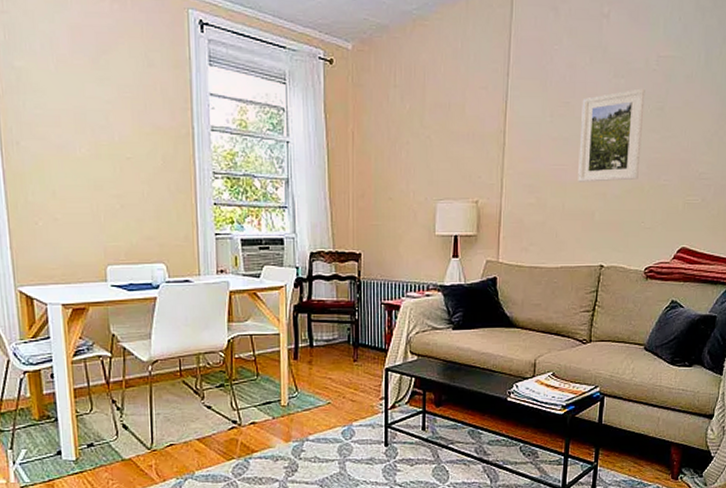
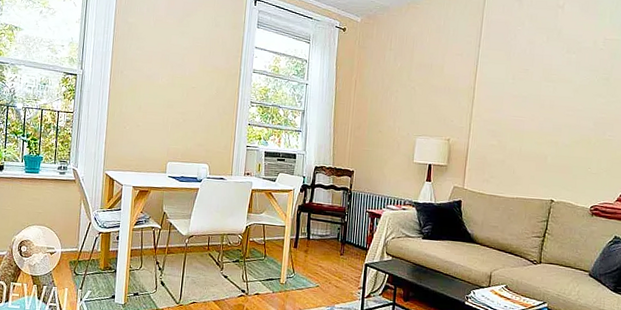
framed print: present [578,88,645,182] -> none [533,62,593,133]

